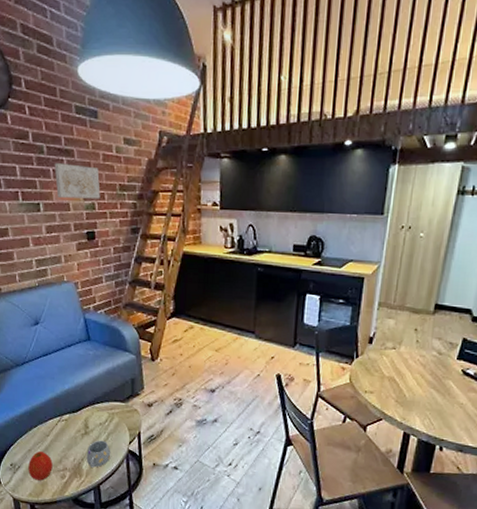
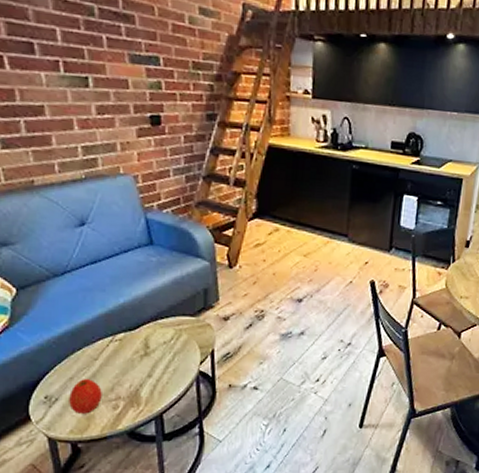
wall art: present [54,163,101,199] -> none [108,29,169,78]
mug: present [86,440,111,468] -> none [146,361,178,394]

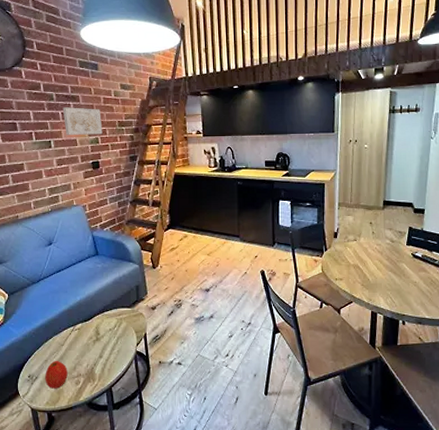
wall art: none [108,29,169,78] -> present [62,107,103,135]

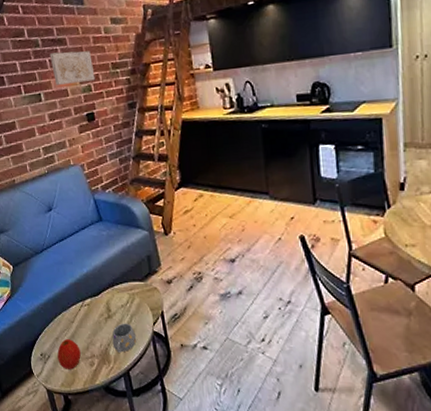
mug: none [98,344,121,371] -> present [112,323,137,353]

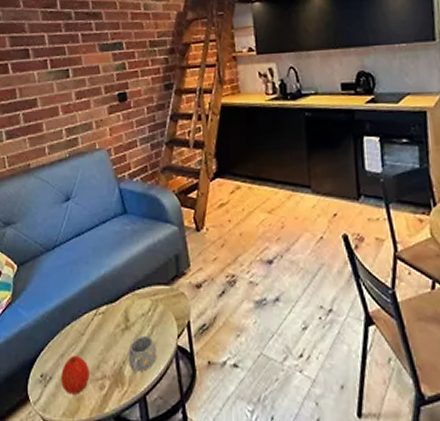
wall art: present [49,51,95,85] -> none [82,26,131,61]

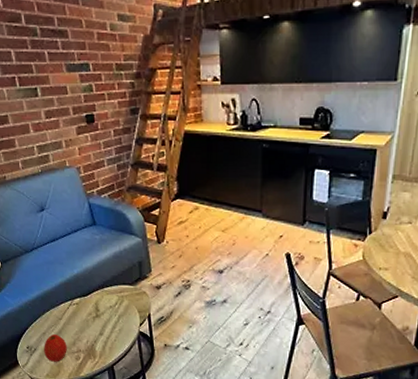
mug: present [128,335,157,372] -> none [98,322,123,349]

